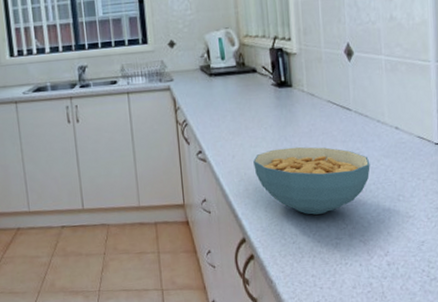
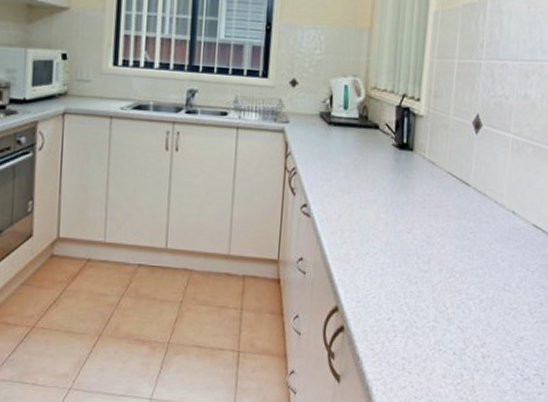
cereal bowl: present [253,146,370,215] -> none [359,214,481,292]

